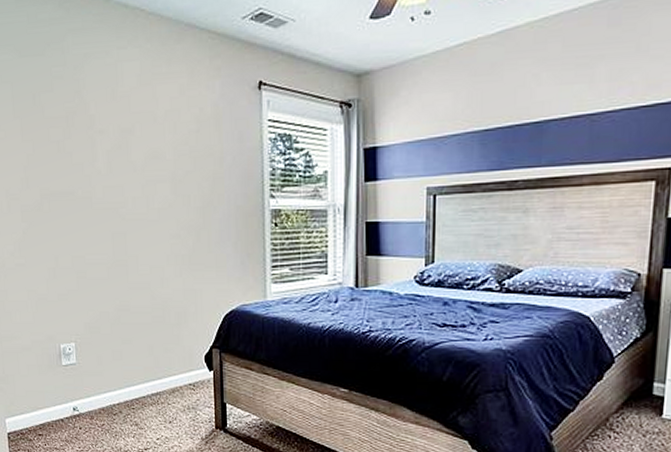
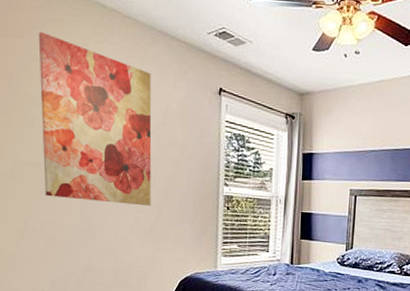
wall art: none [60,45,188,231] -> present [39,31,152,207]

